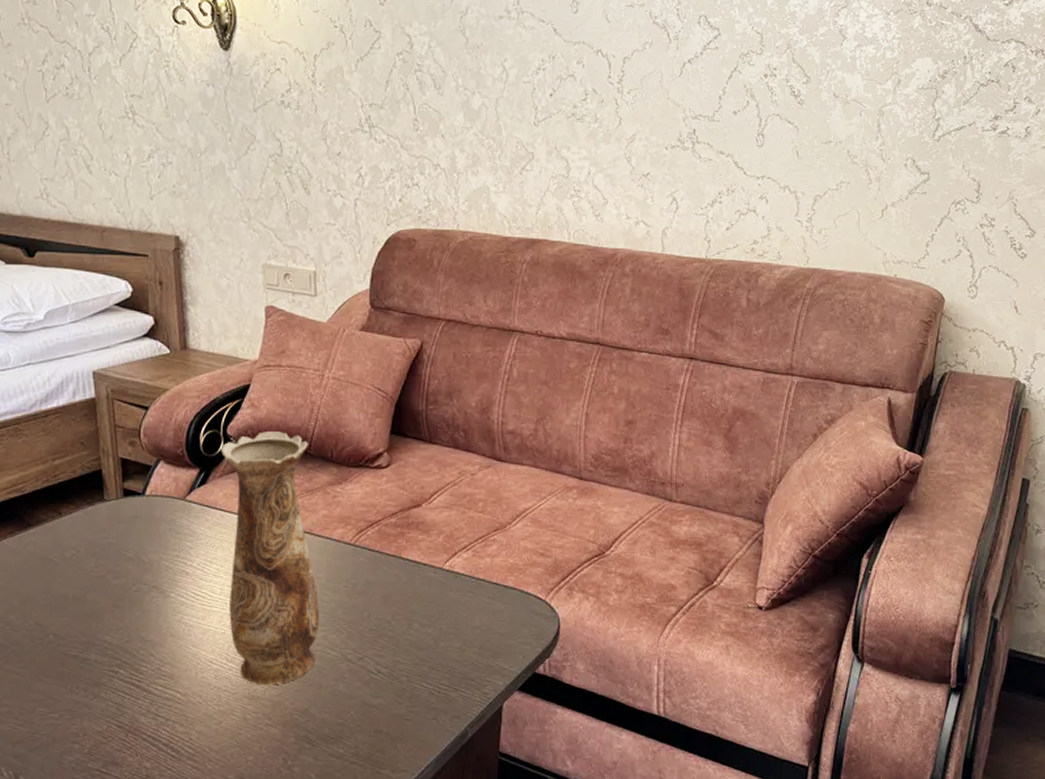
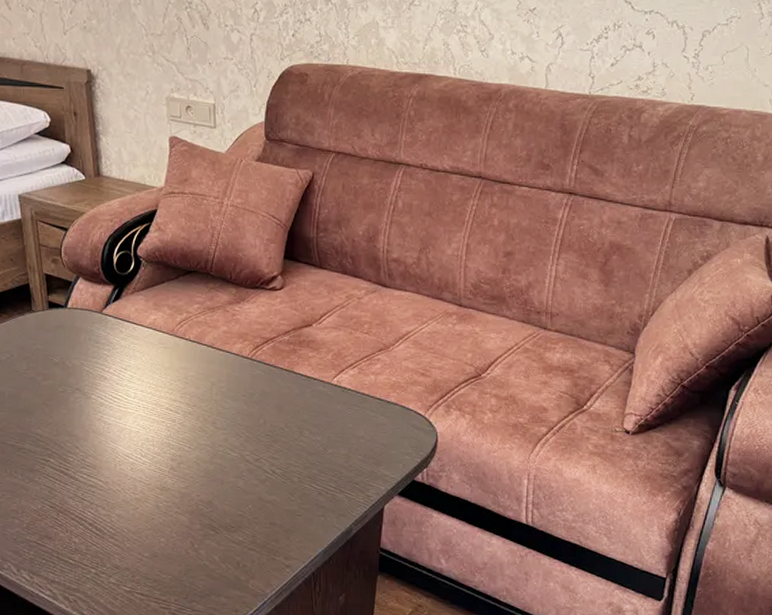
vase: present [220,431,319,686] -> none [131,253,221,479]

